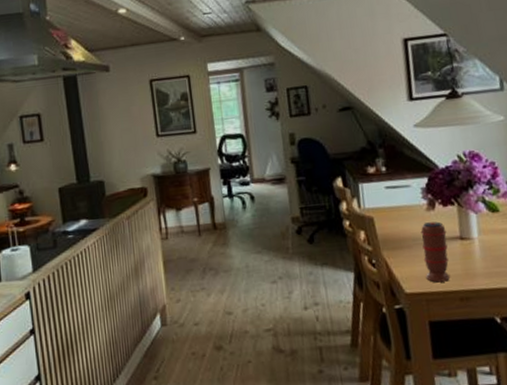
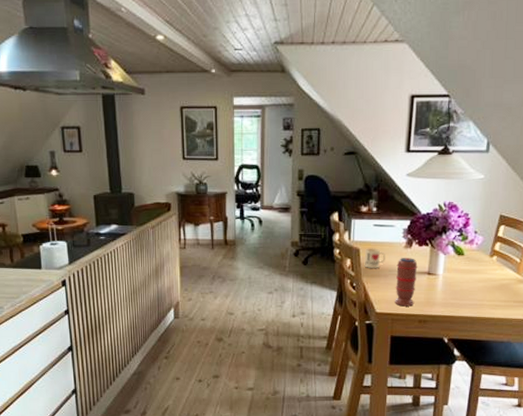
mug: none [380,214,406,240] -> present [364,248,385,268]

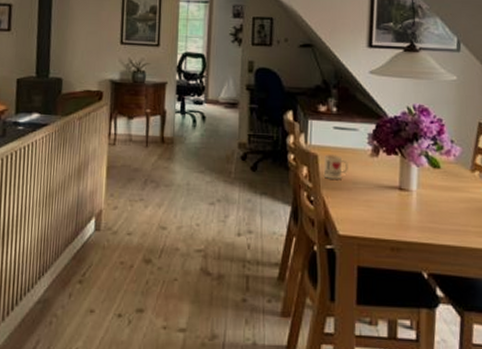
spice grinder: present [395,258,418,307] -> none [361,168,387,229]

